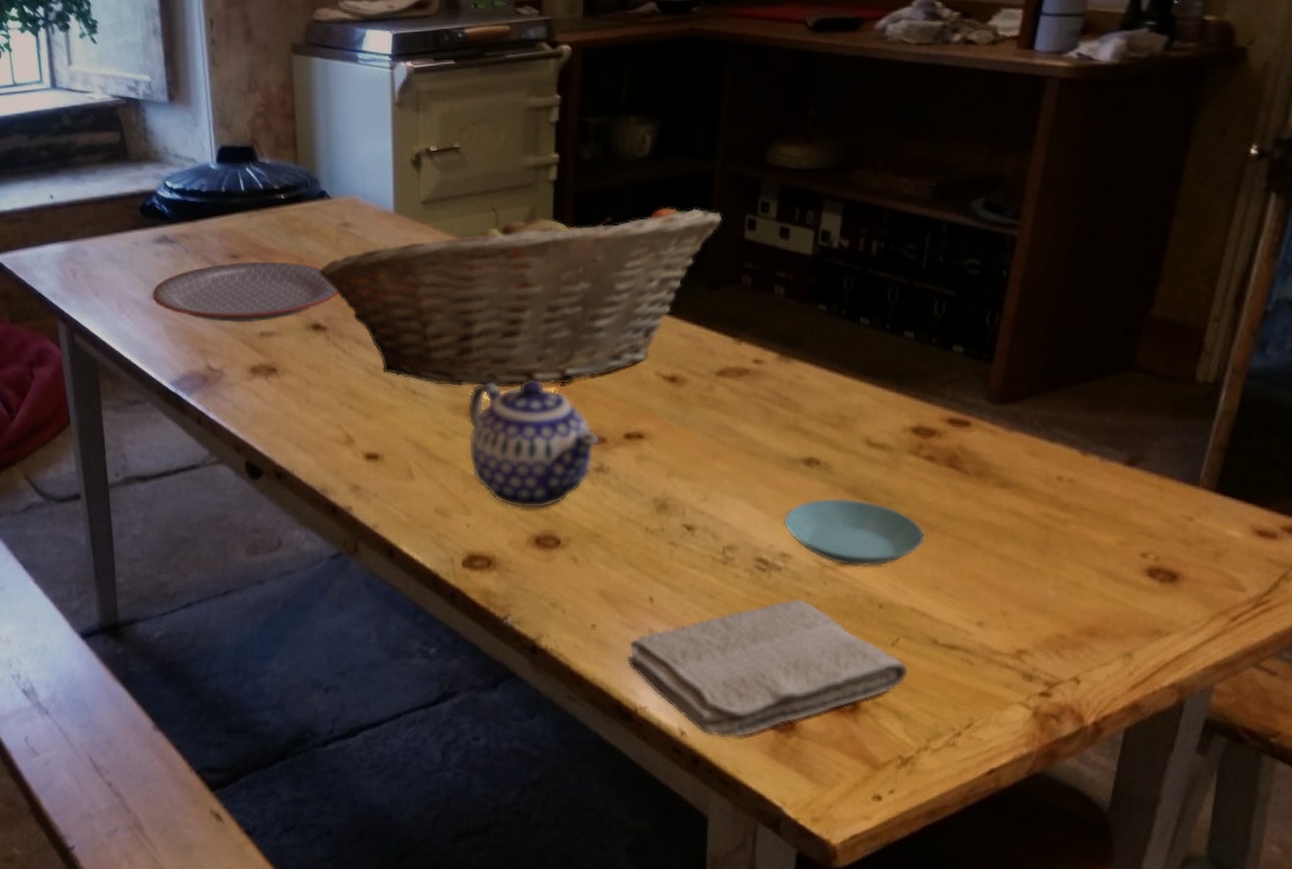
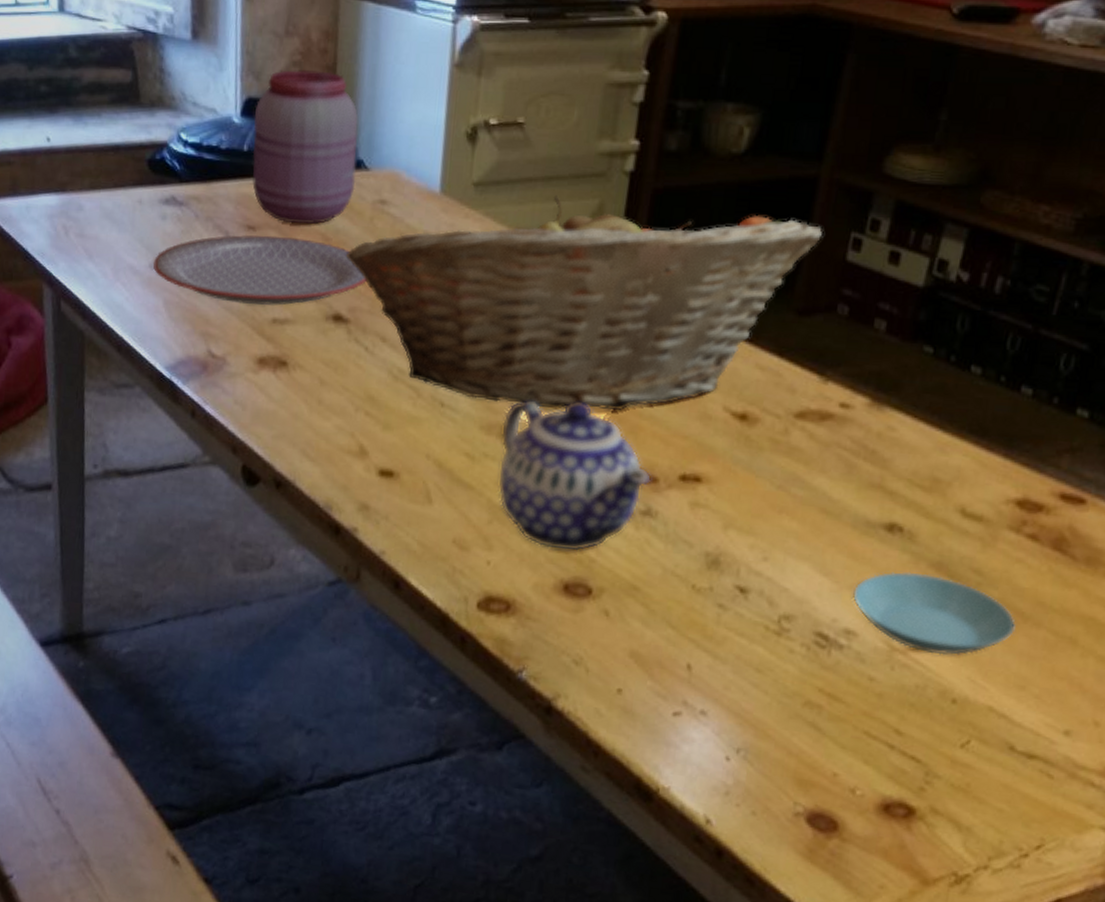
jar: none [228,119,321,250] -> present [252,70,358,224]
washcloth: present [627,599,908,738] -> none [653,682,977,833]

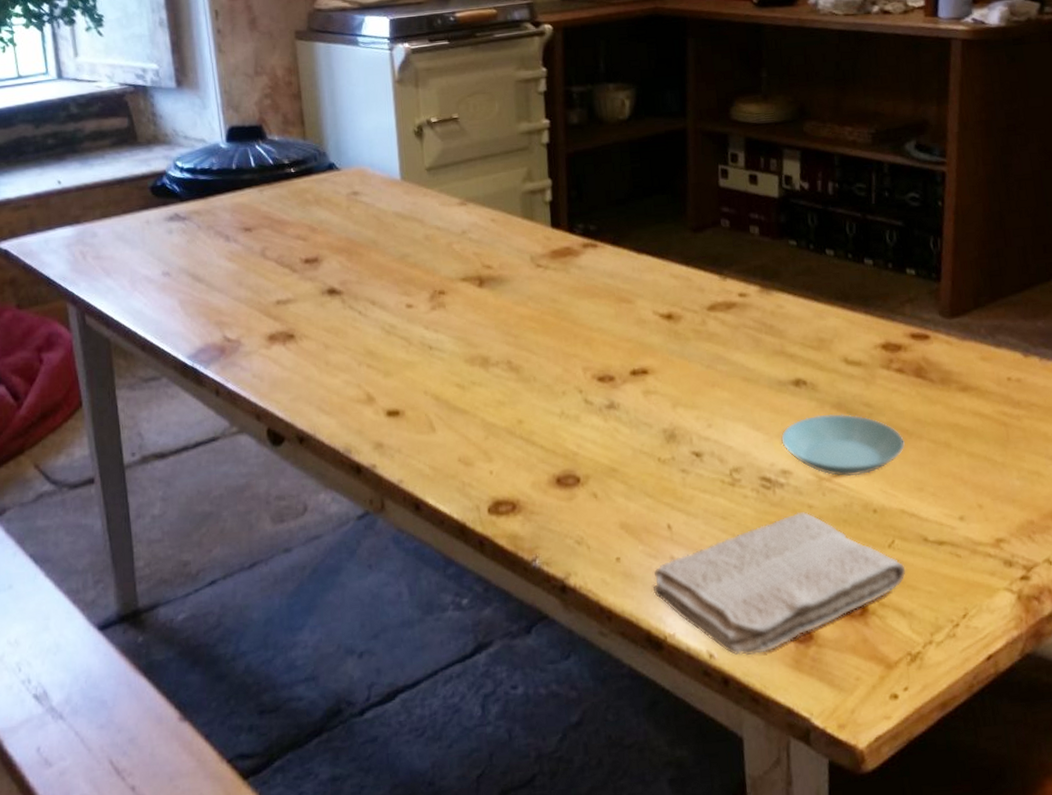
plate: present [153,235,367,305] -> none [166,231,352,293]
jar: present [252,70,358,224] -> none [237,99,331,221]
fruit basket: present [345,195,822,410] -> none [330,162,698,339]
teapot: present [497,400,652,552] -> none [482,326,610,451]
washcloth: none [653,682,977,833] -> present [653,512,906,656]

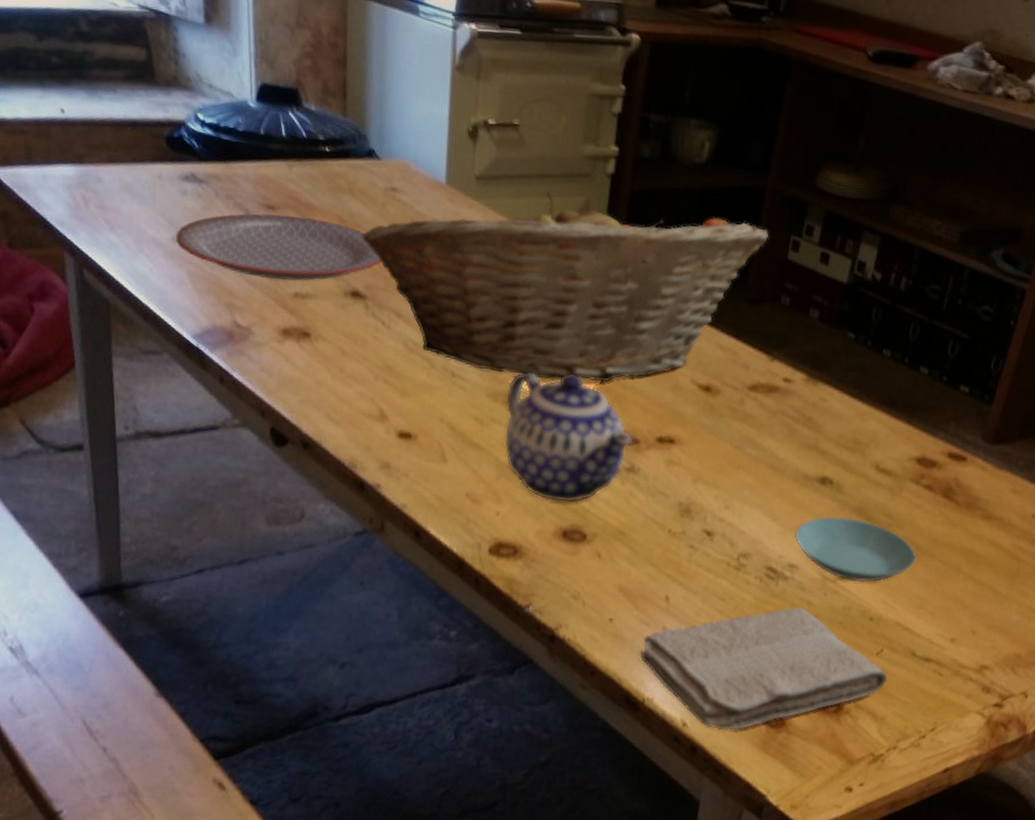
plate: none [166,231,352,293] -> present [176,213,381,281]
fruit basket: none [330,162,698,339] -> present [361,191,768,381]
teapot: none [482,326,610,451] -> present [503,371,635,503]

